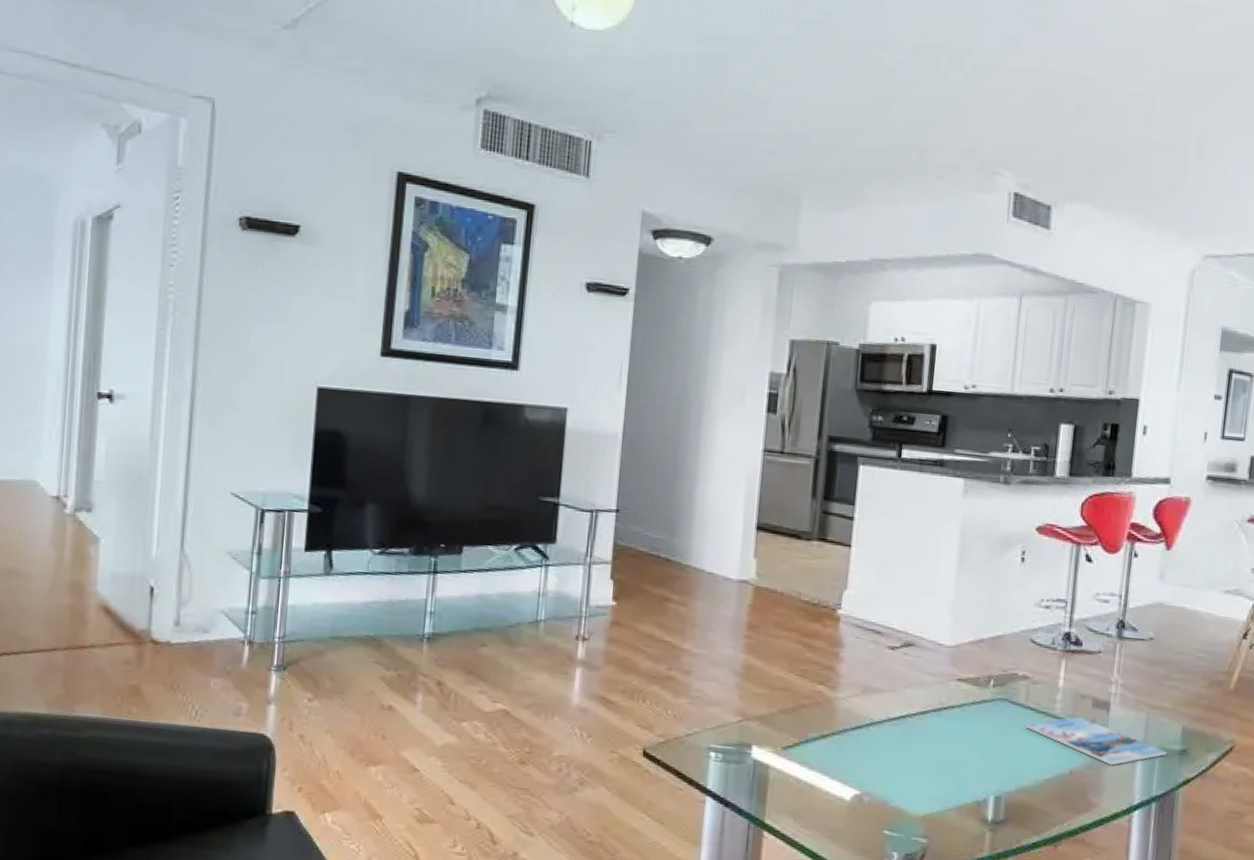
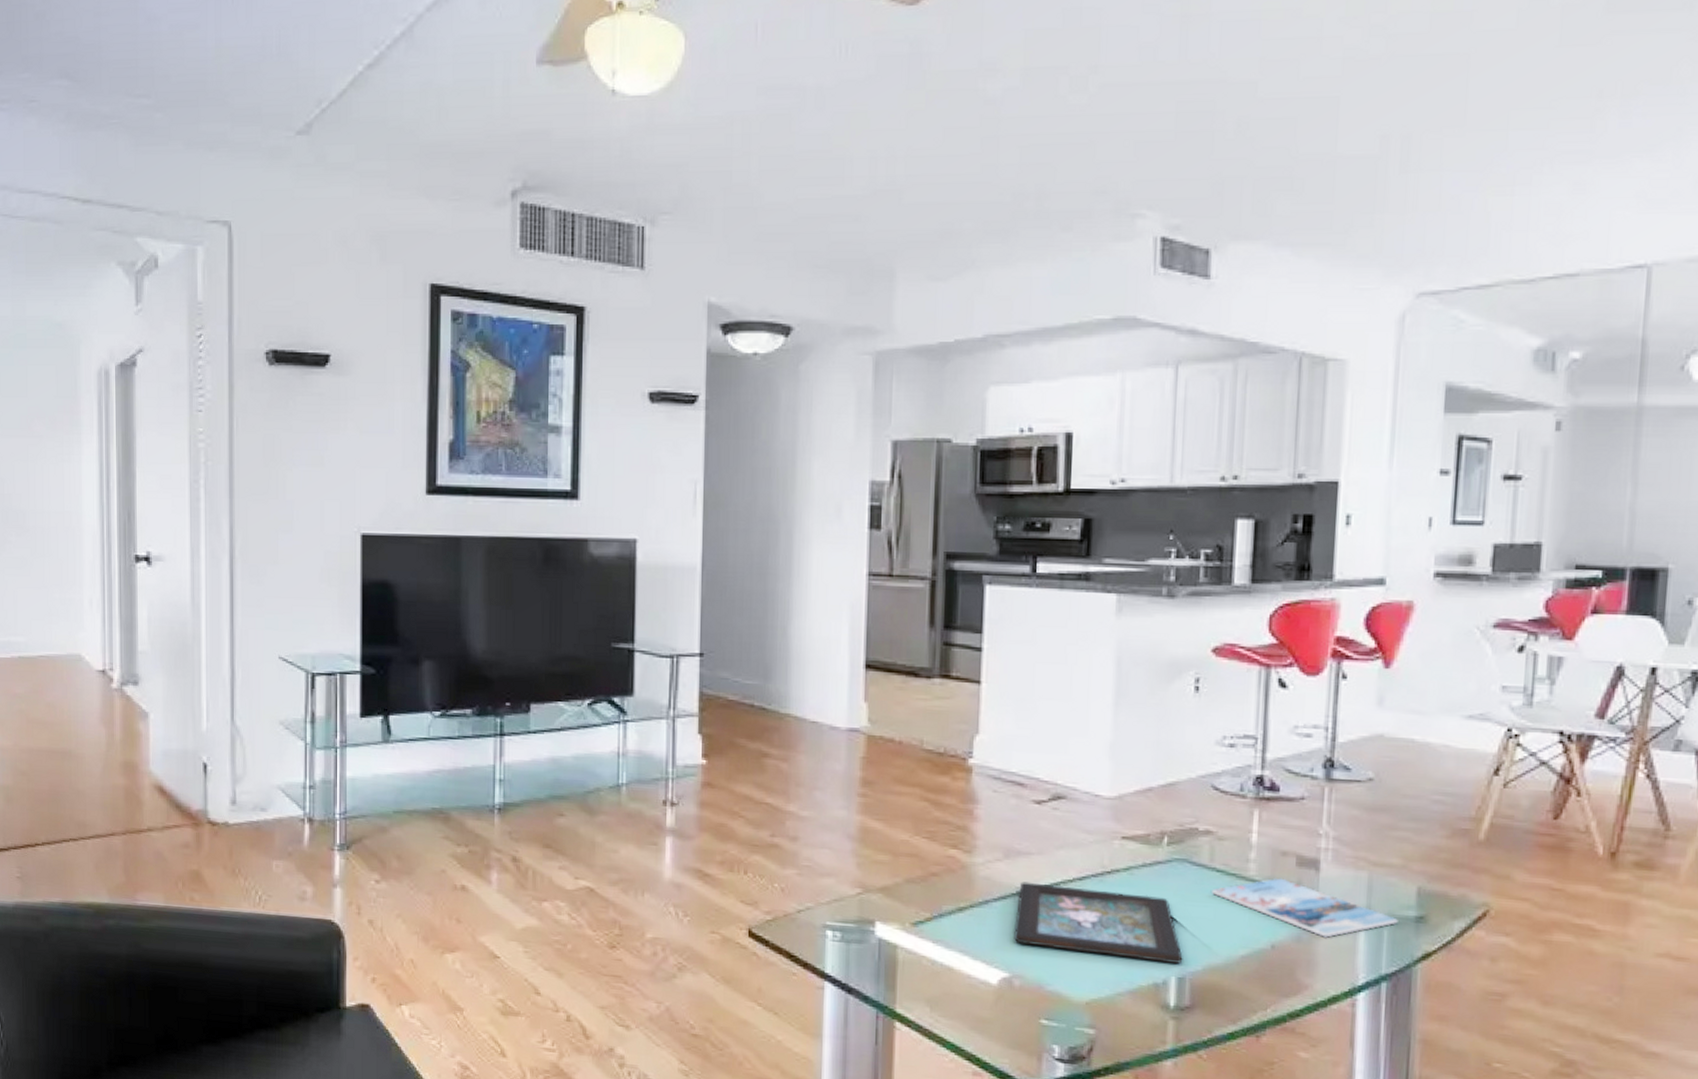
decorative tray: none [866,714,1001,785] -> present [1014,882,1183,964]

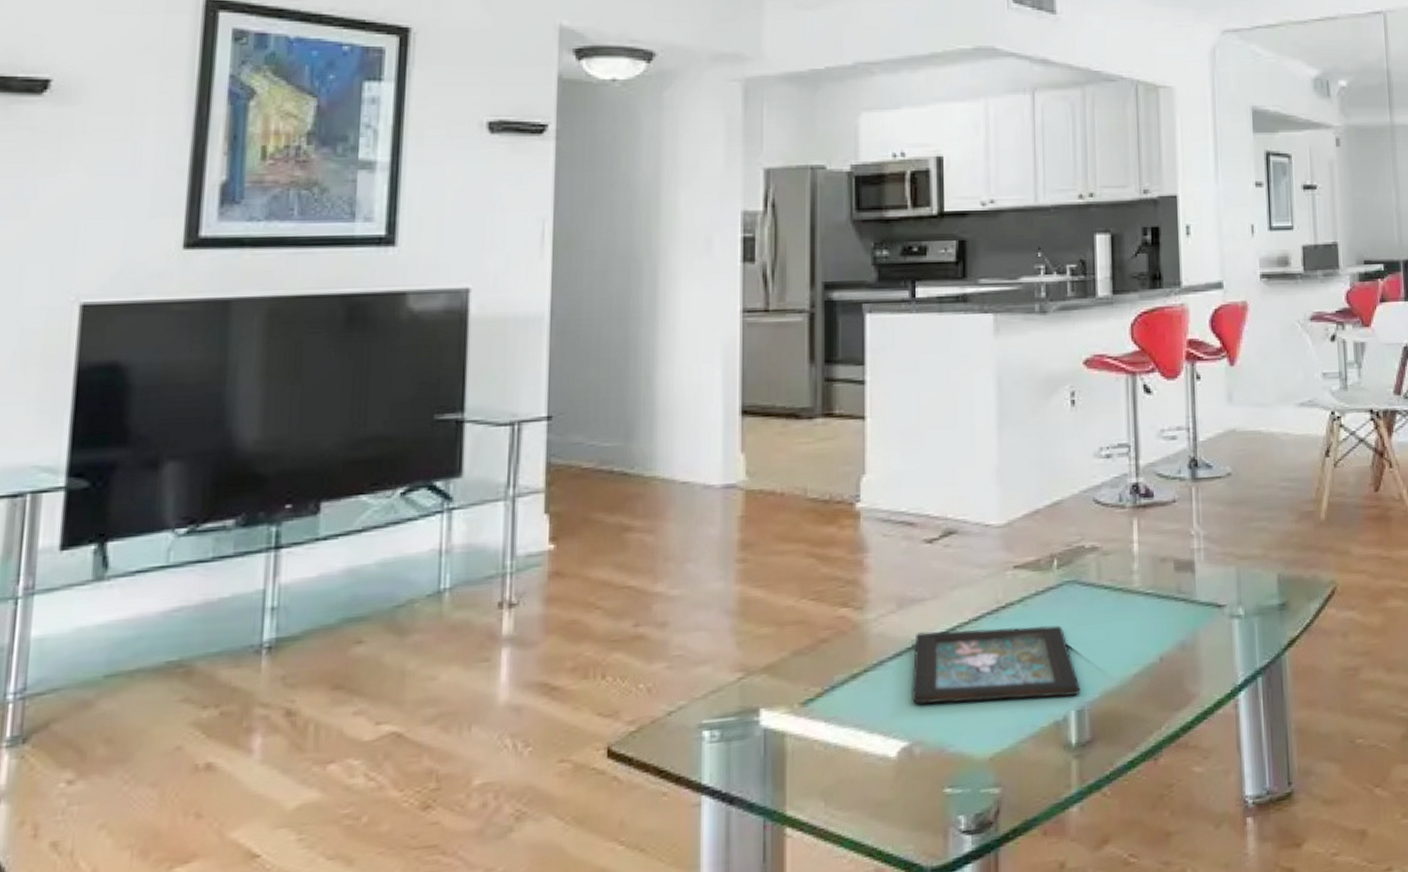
magazine: present [1212,877,1398,938] -> none [1102,585,1265,641]

